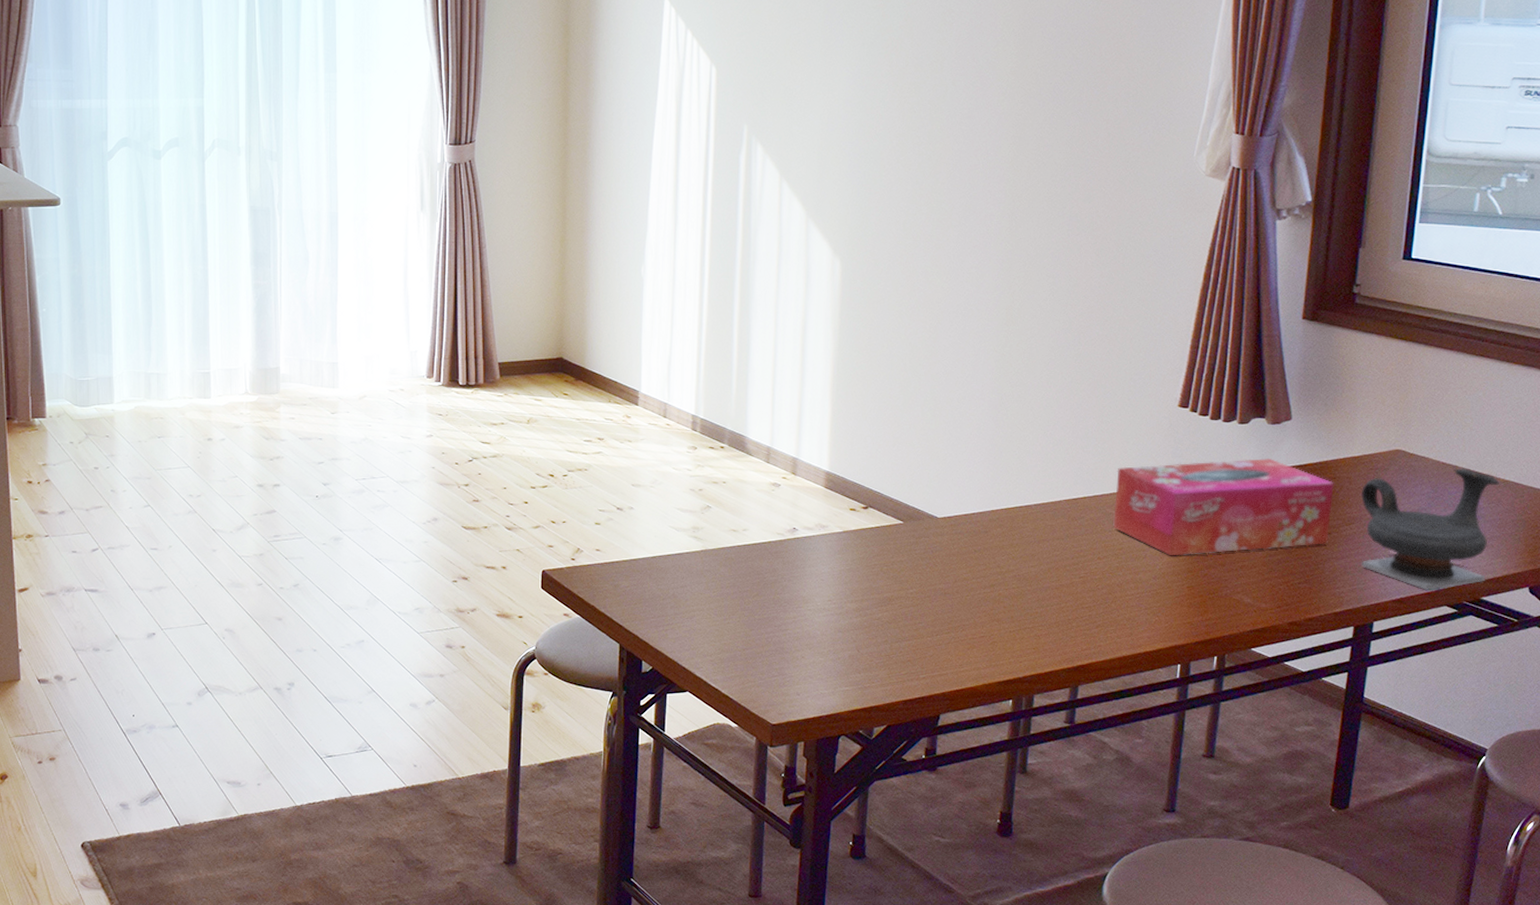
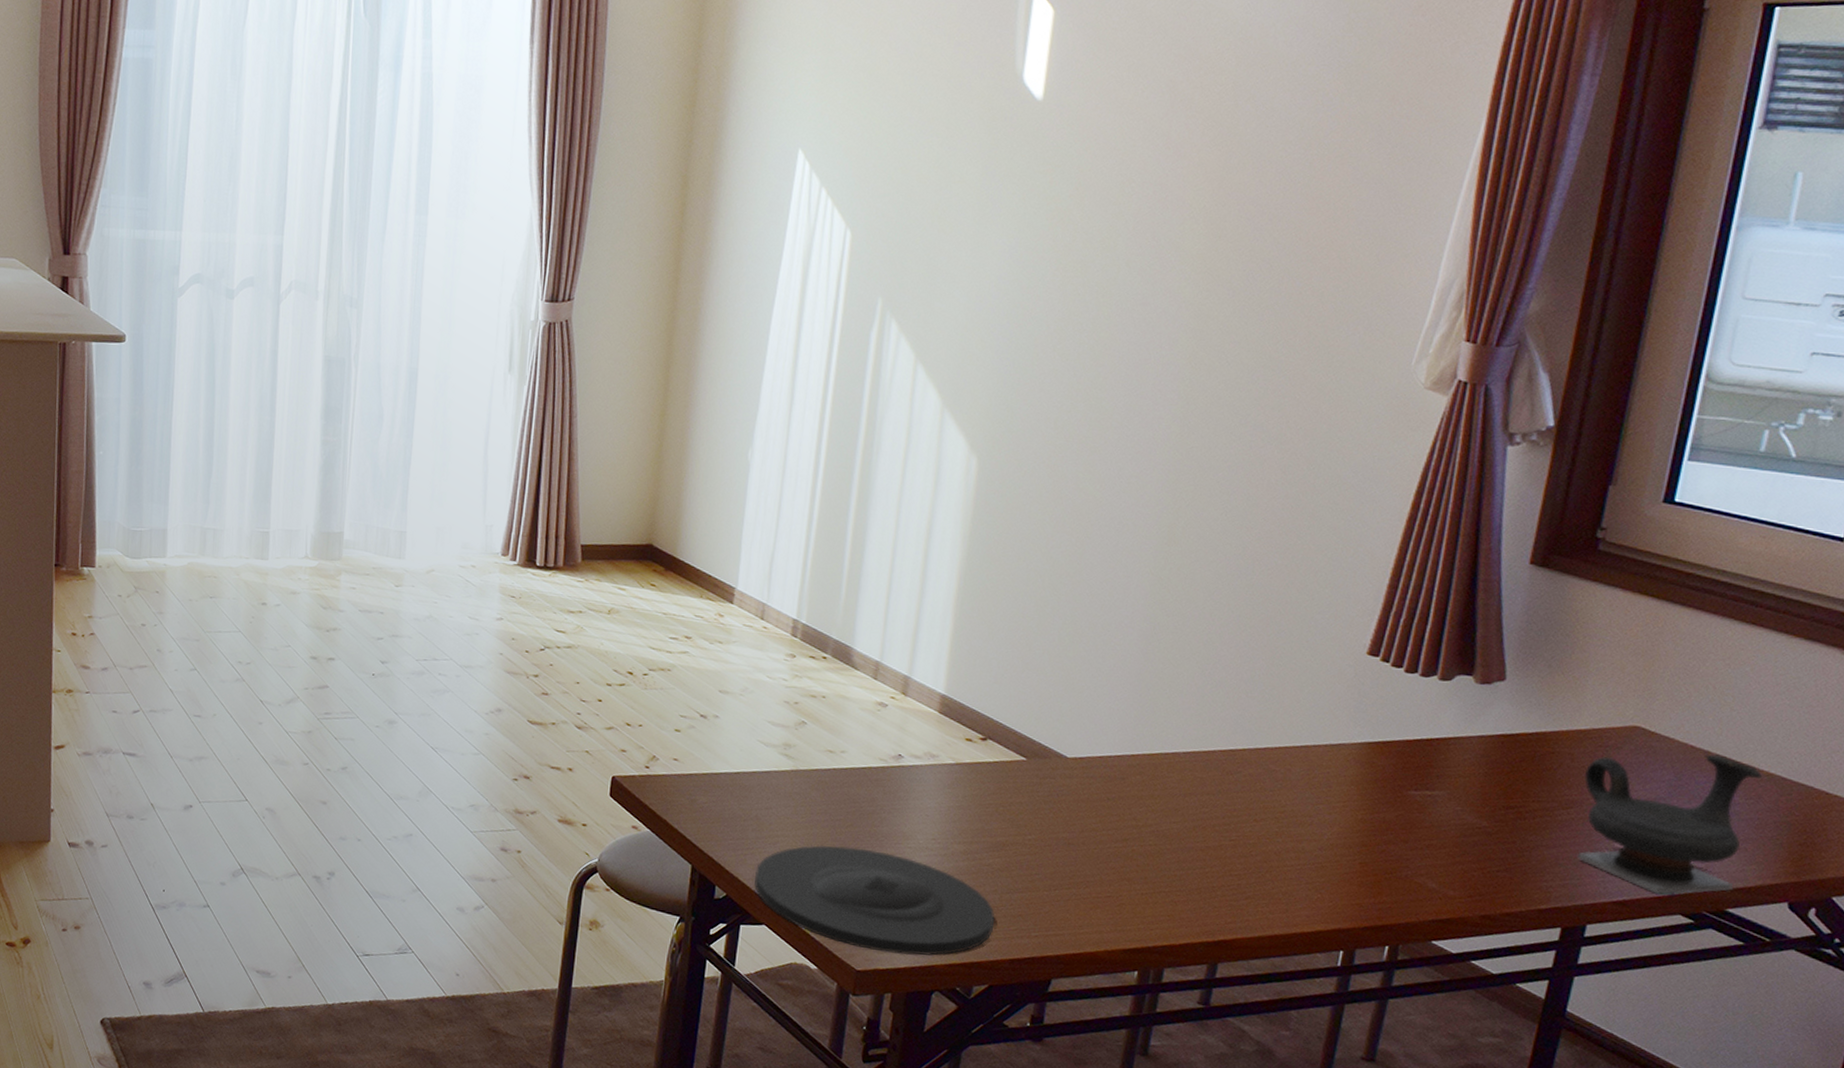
plate: none [677,615,888,706] -> present [754,845,995,956]
tissue box: present [1113,459,1334,556] -> none [1275,718,1552,829]

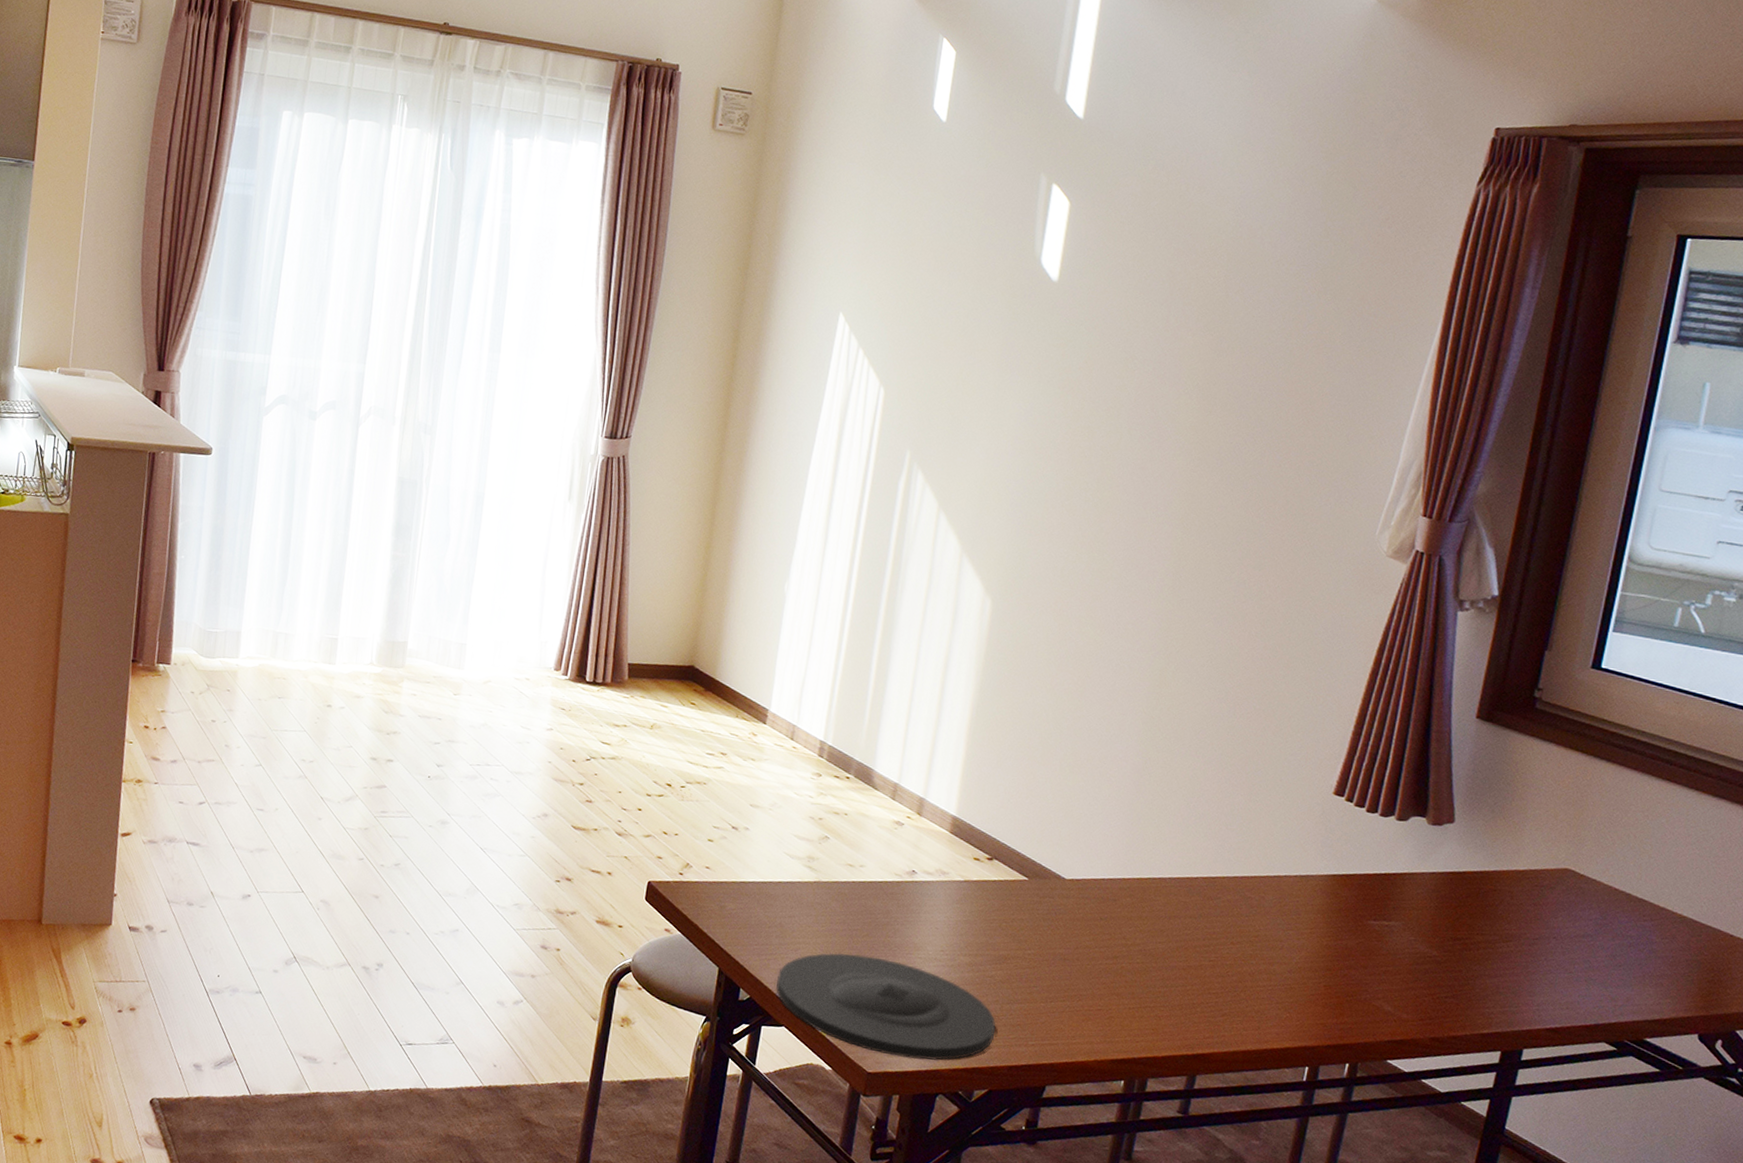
teapot: present [1578,753,1762,895] -> none [1516,895,1676,1024]

